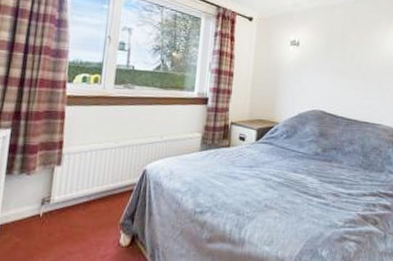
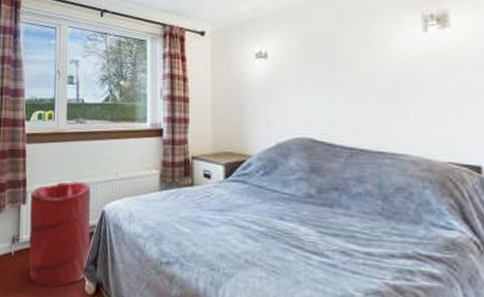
laundry hamper: none [59,143,134,244] -> present [29,181,91,288]

